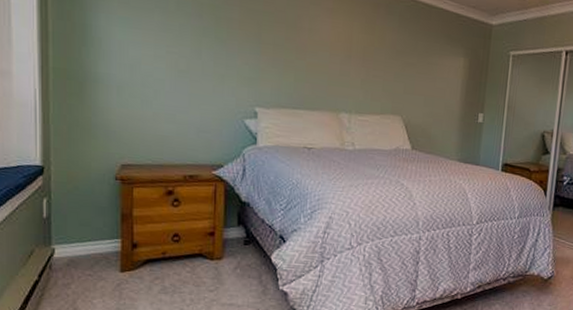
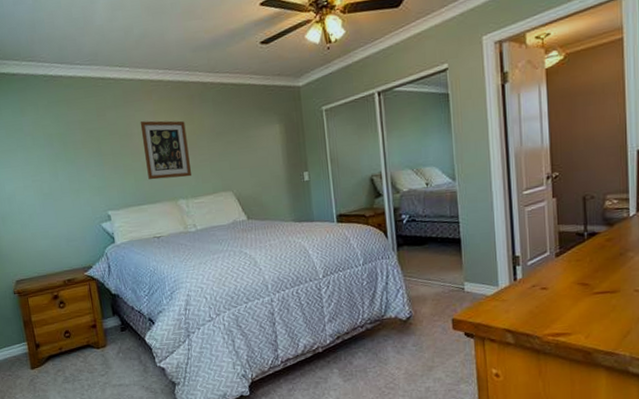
wall art: none [311,17,365,91] -> present [140,120,191,180]

